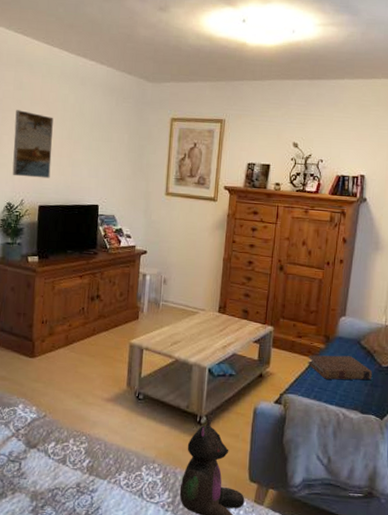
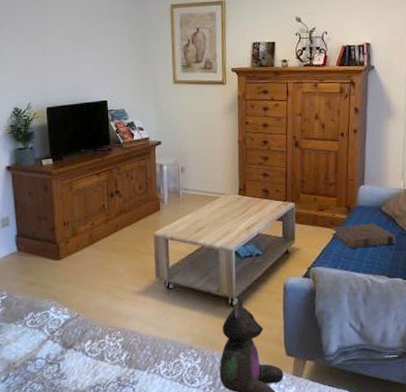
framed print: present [12,110,53,179] -> none [12,12,55,80]

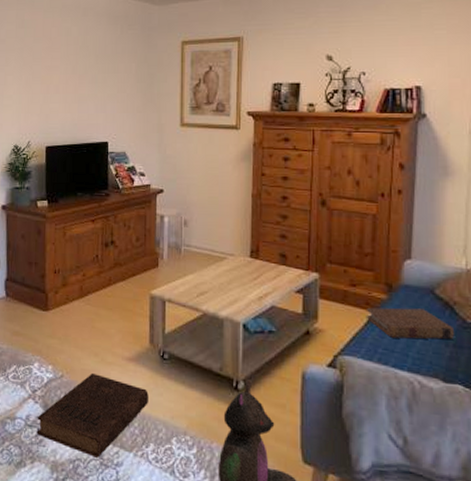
book: none [57,309,158,381] -> present [36,372,149,458]

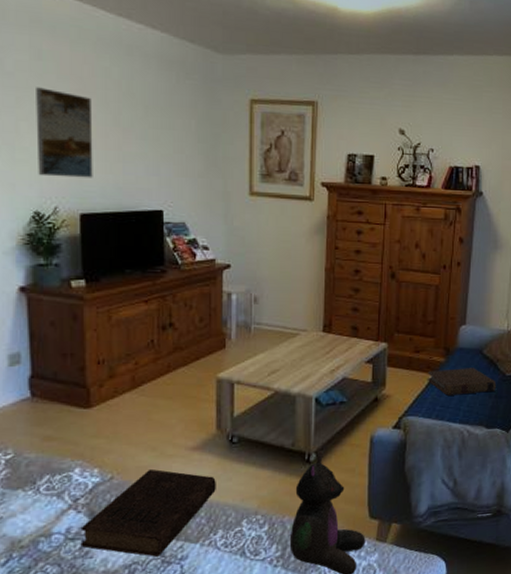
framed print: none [18,48,57,117] -> present [36,87,93,178]

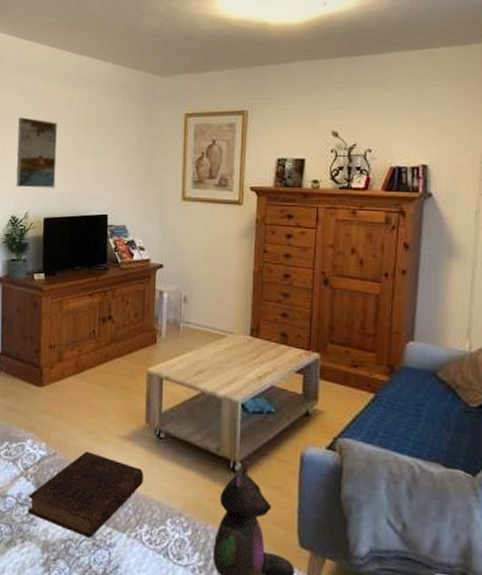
book: present [427,368,497,396] -> none [367,389,457,424]

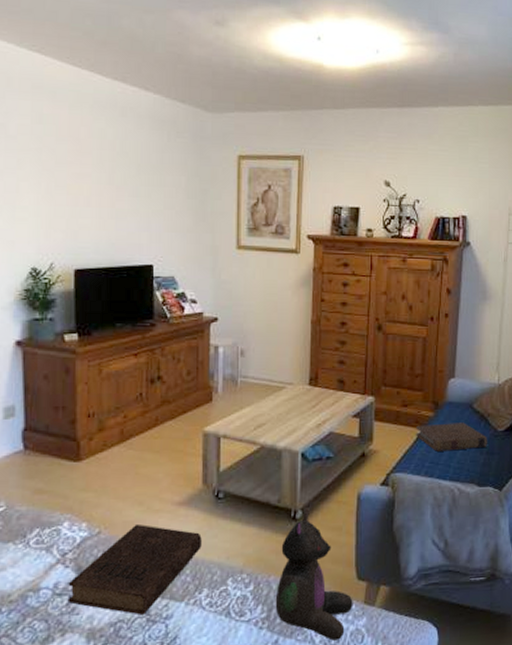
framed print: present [16,117,57,188] -> none [35,149,88,235]
book: none [367,389,457,424] -> present [415,422,488,452]

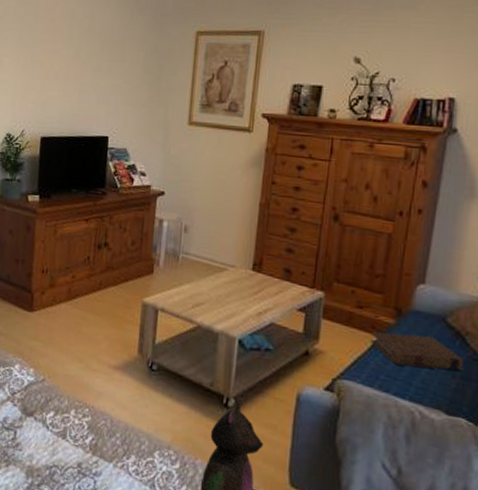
book: present [67,523,202,615] -> none [13,378,134,466]

